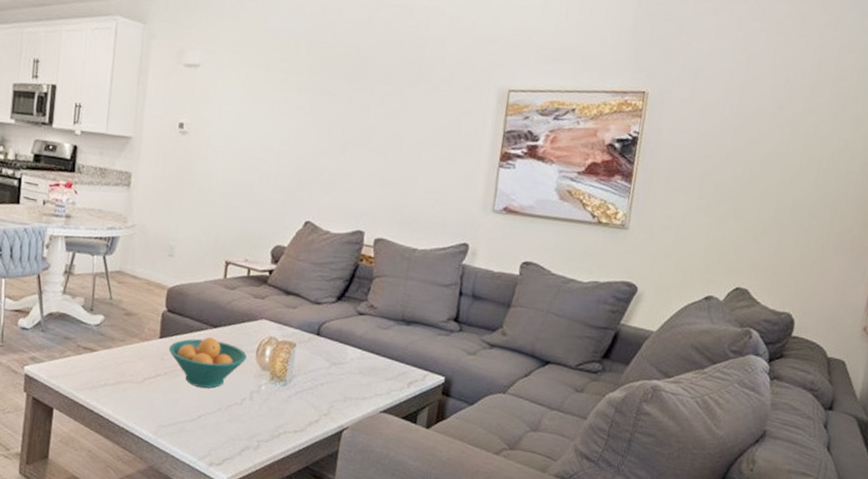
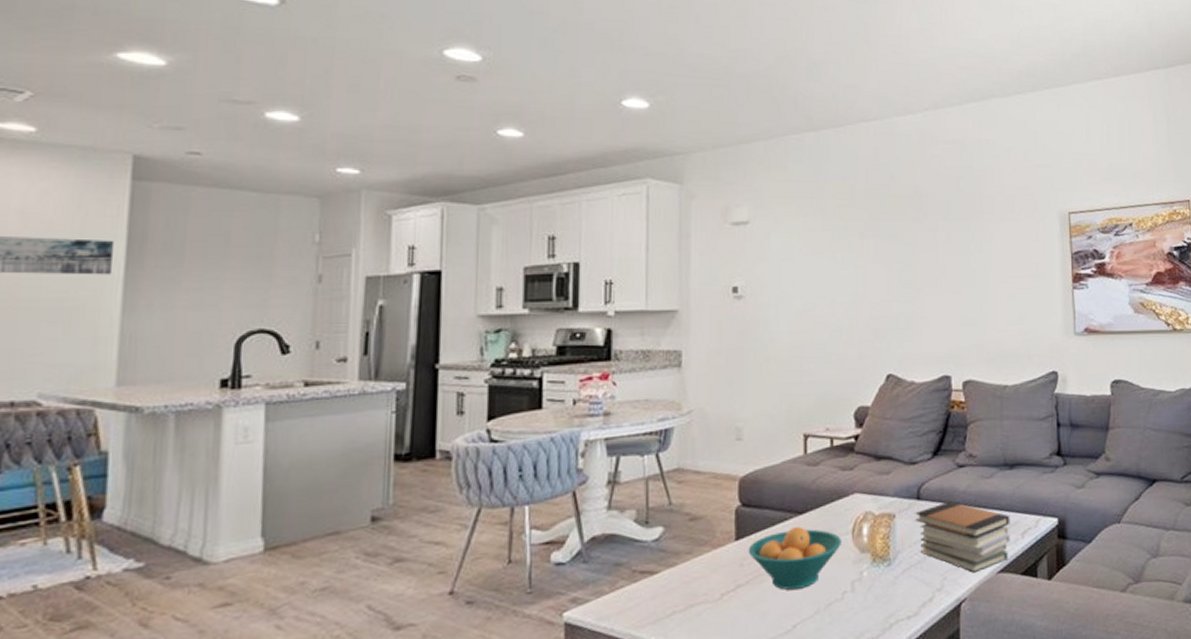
book stack: none [313,342,400,408] -> present [915,500,1011,573]

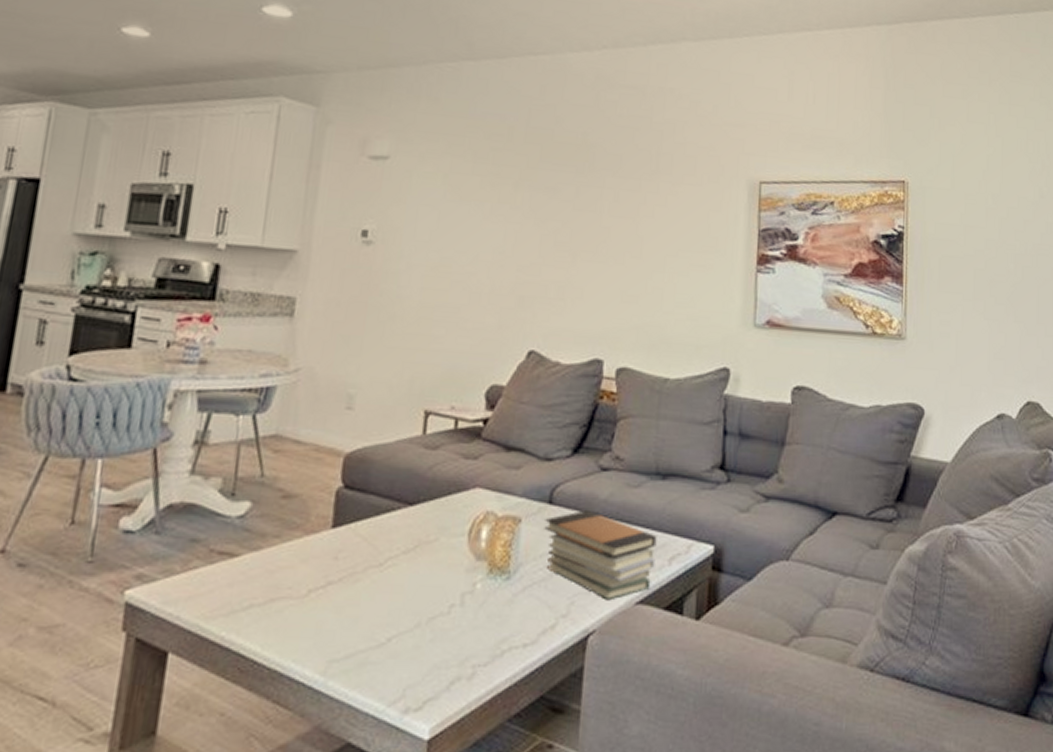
fruit bowl: present [748,527,843,590] -> none [345,520,456,595]

